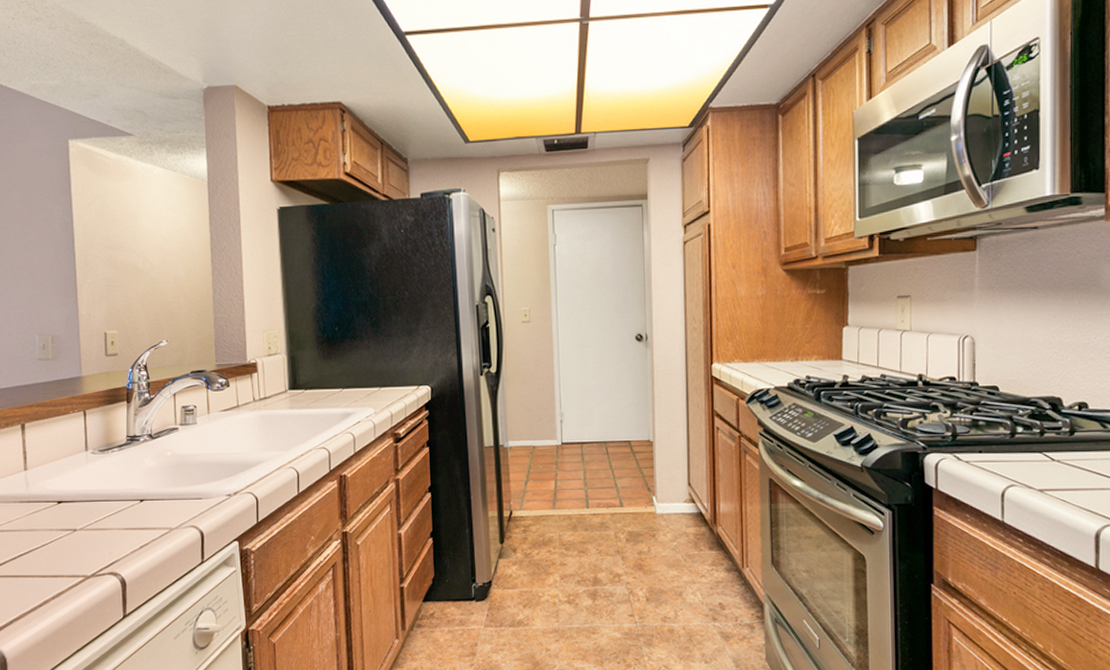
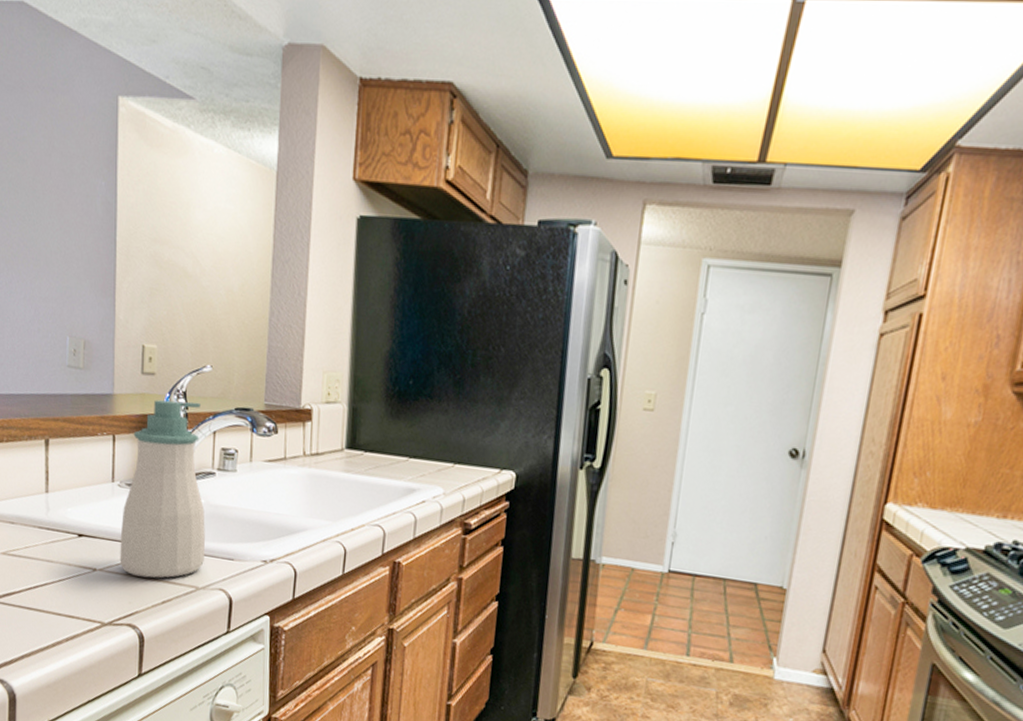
soap bottle: none [96,372,175,529] -> present [120,399,205,578]

